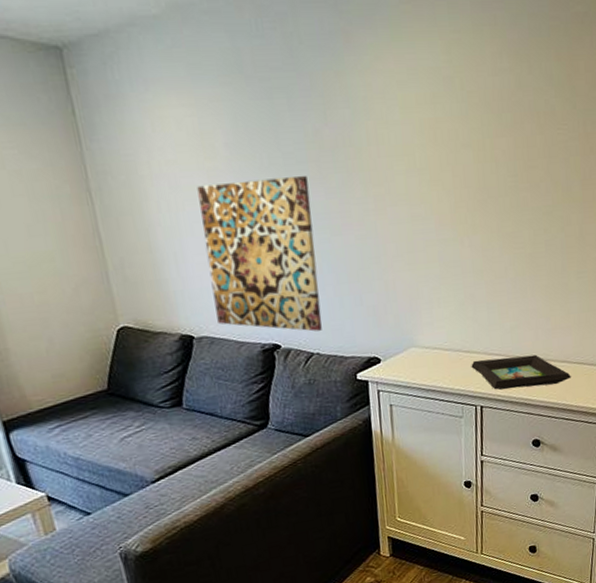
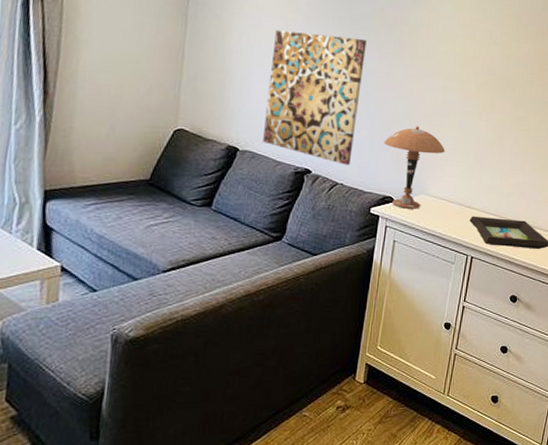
table lamp: none [355,269,428,368] -> present [384,126,445,209]

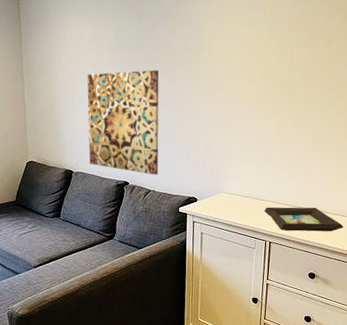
table lamp: present [384,126,445,209] -> none [183,136,236,206]

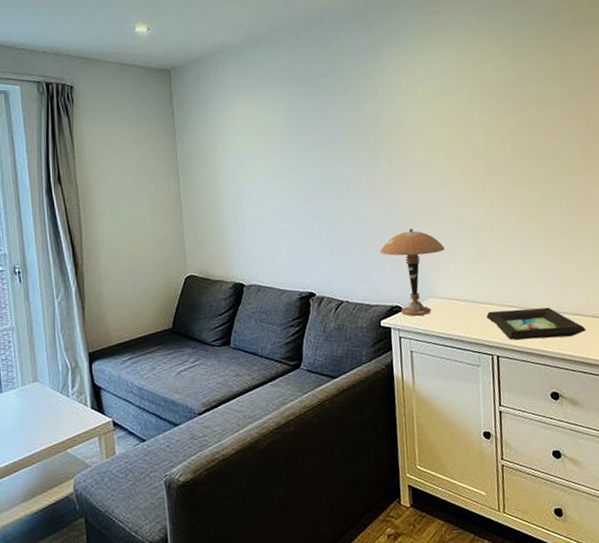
wall art: present [87,70,159,175] -> none [257,154,352,282]
table lamp: none [183,136,236,206] -> present [380,228,445,316]

